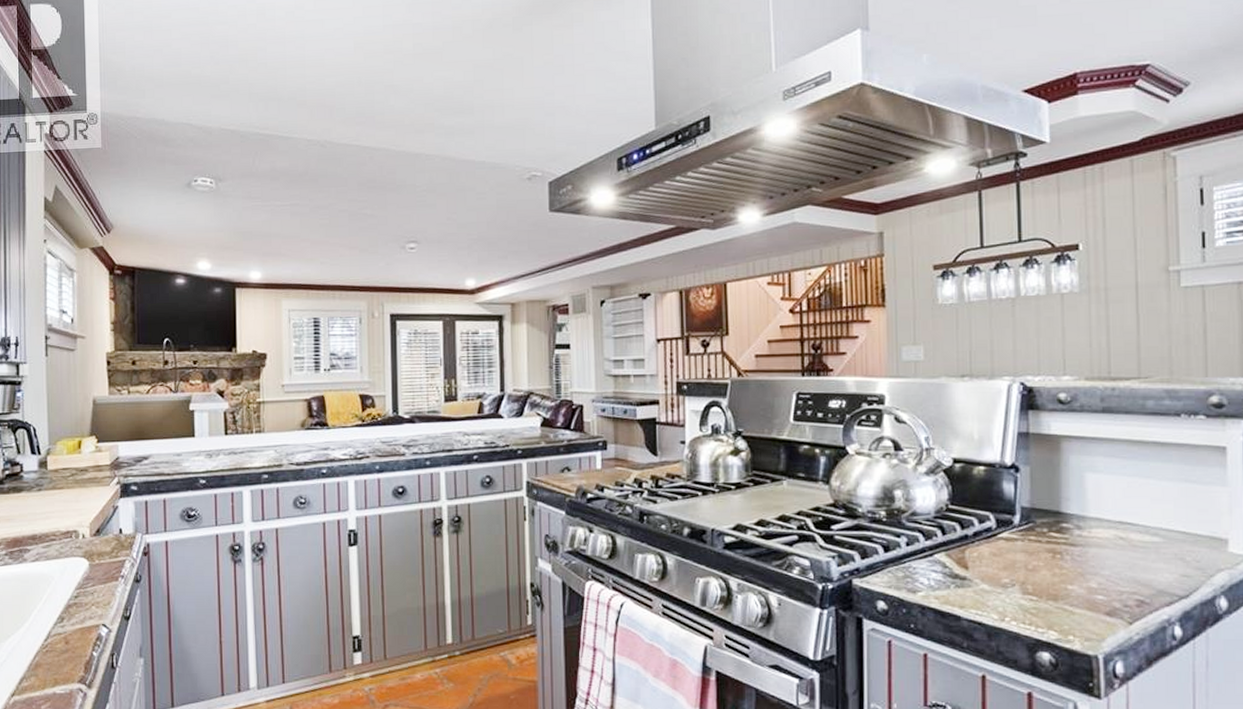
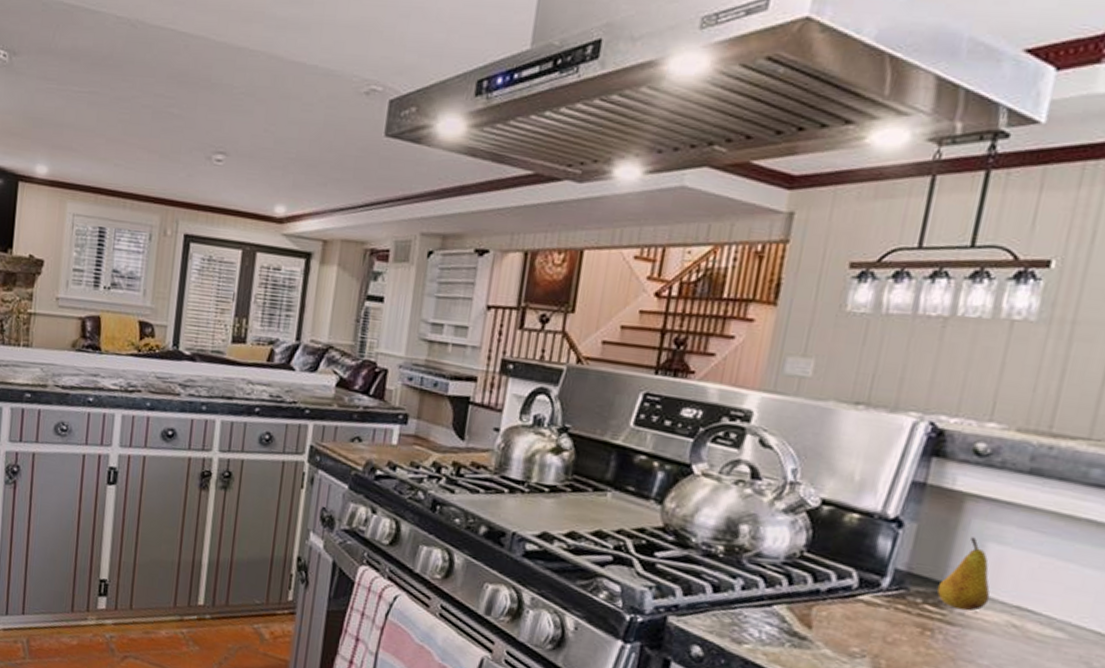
fruit: none [1056,470,1098,532] -> present [936,537,990,611]

